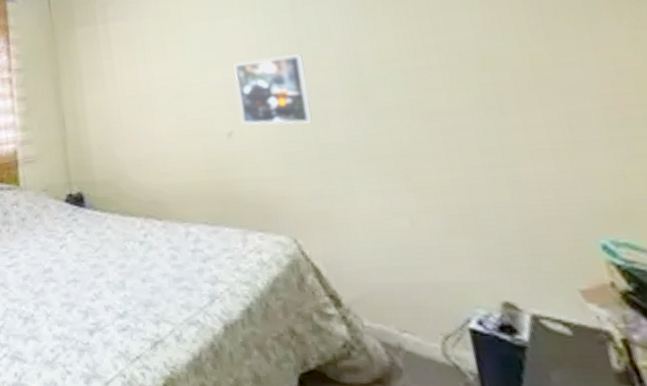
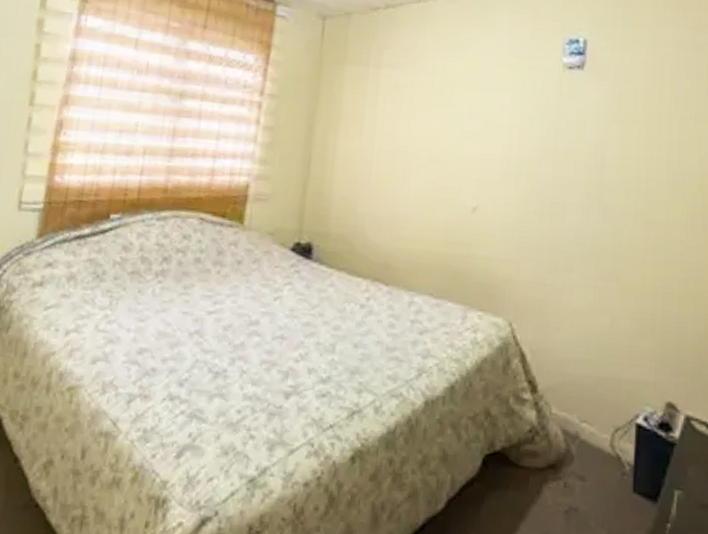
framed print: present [233,54,313,125] -> none [488,140,557,212]

